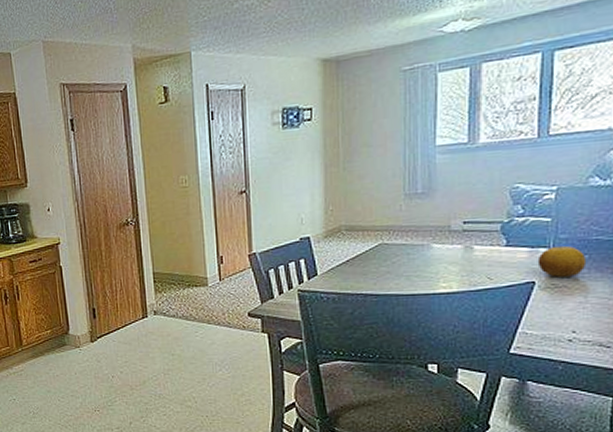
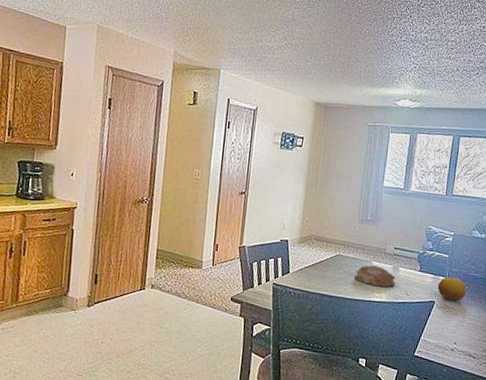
bowl: none [408,249,471,274] -> present [355,265,396,287]

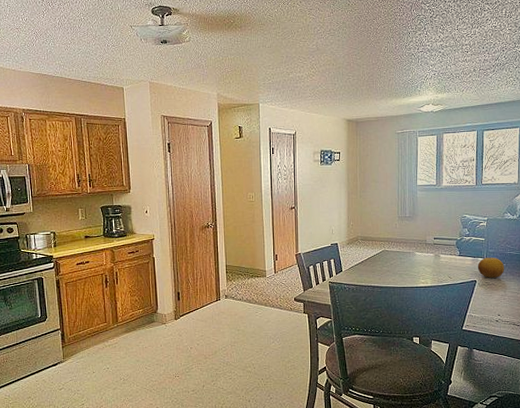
bowl: present [355,265,396,287] -> none [401,256,439,273]

